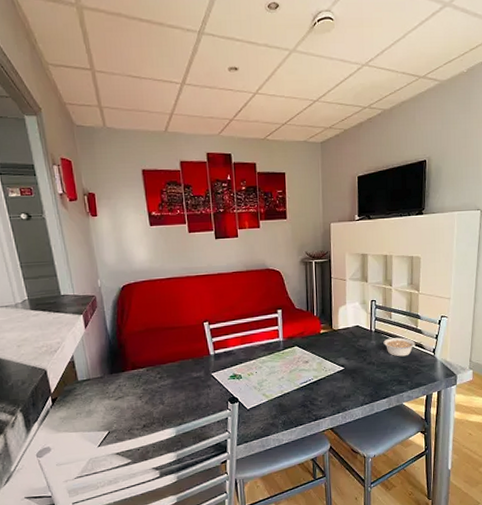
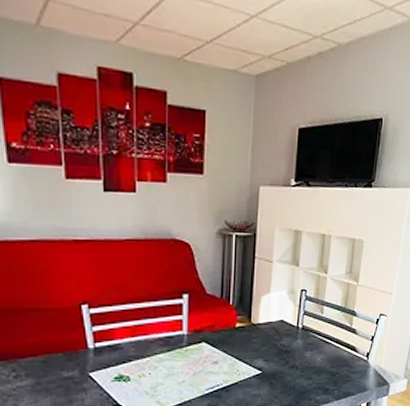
legume: present [383,337,423,357] -> none [311,337,356,361]

